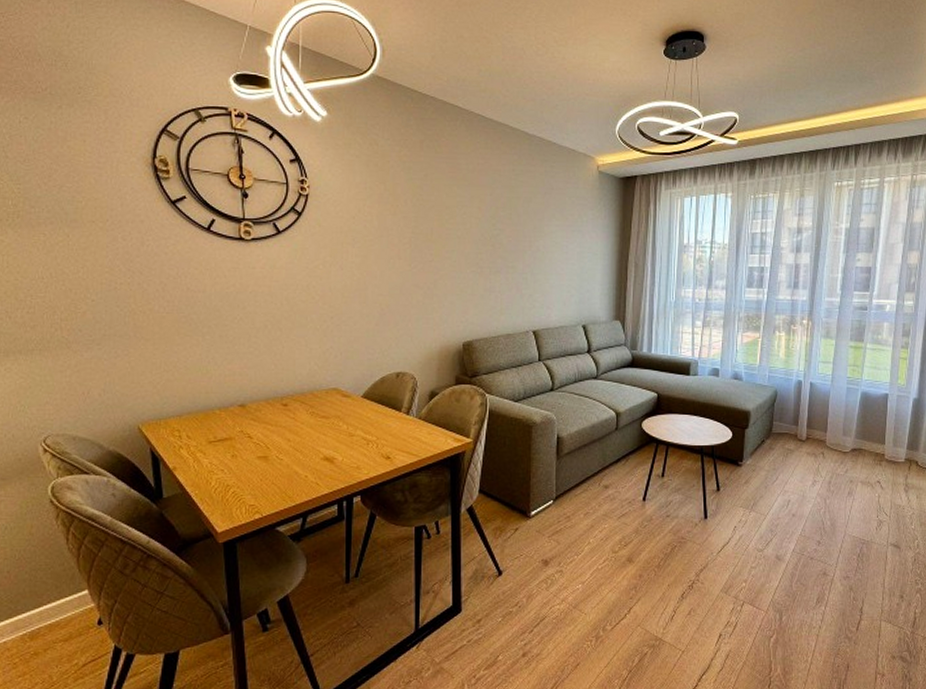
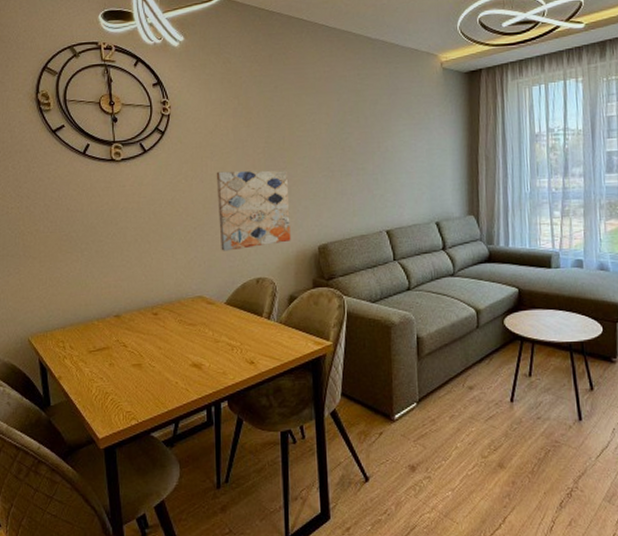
wall art: none [357,259,435,343] -> present [216,170,291,251]

